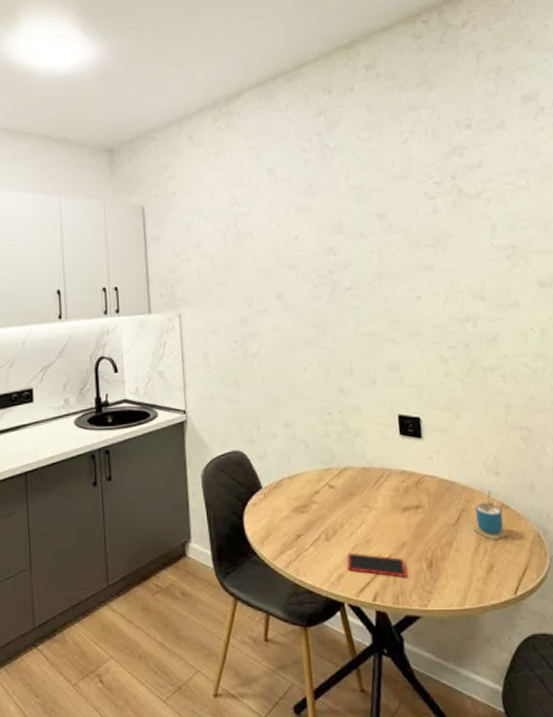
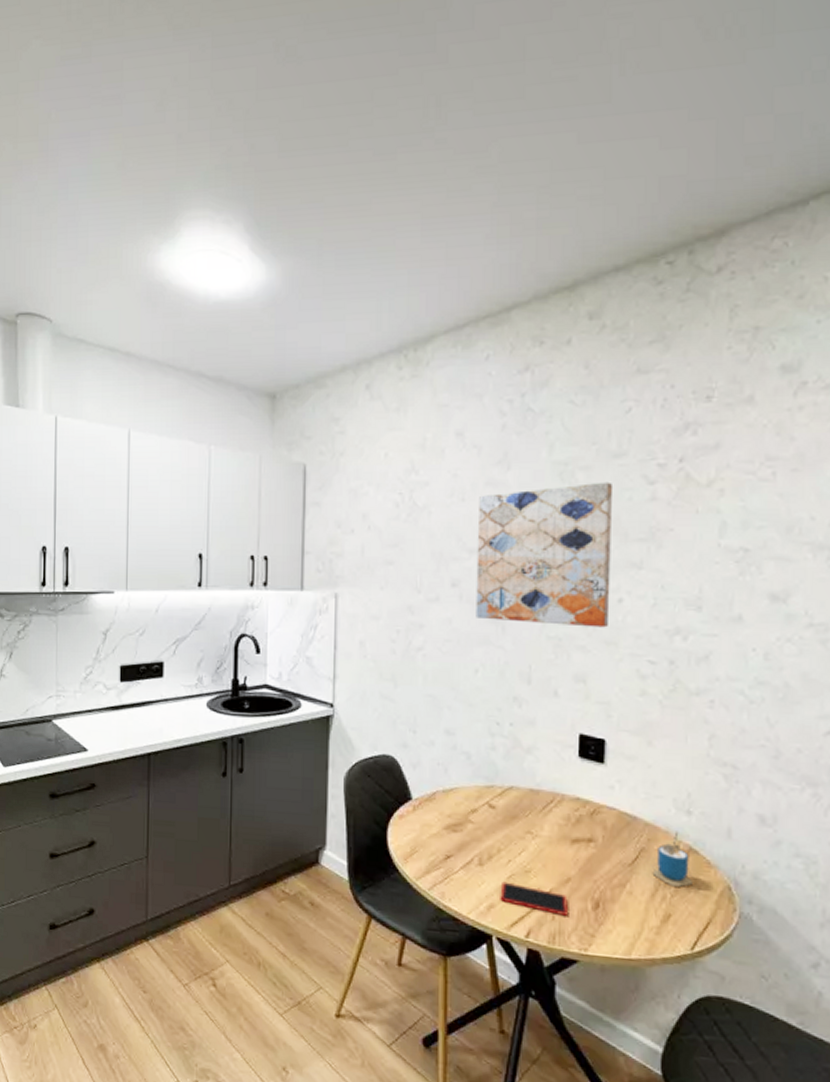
wall art: none [292,200,411,325] -> present [476,482,614,628]

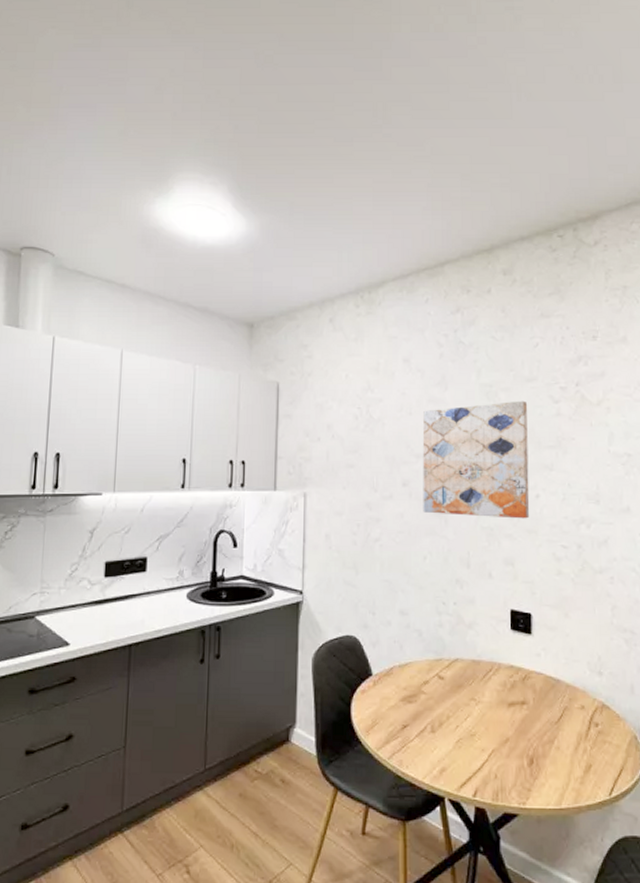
smartphone: present [500,881,568,916] -> none [450,746,508,773]
cup: present [652,831,693,888] -> none [574,690,607,741]

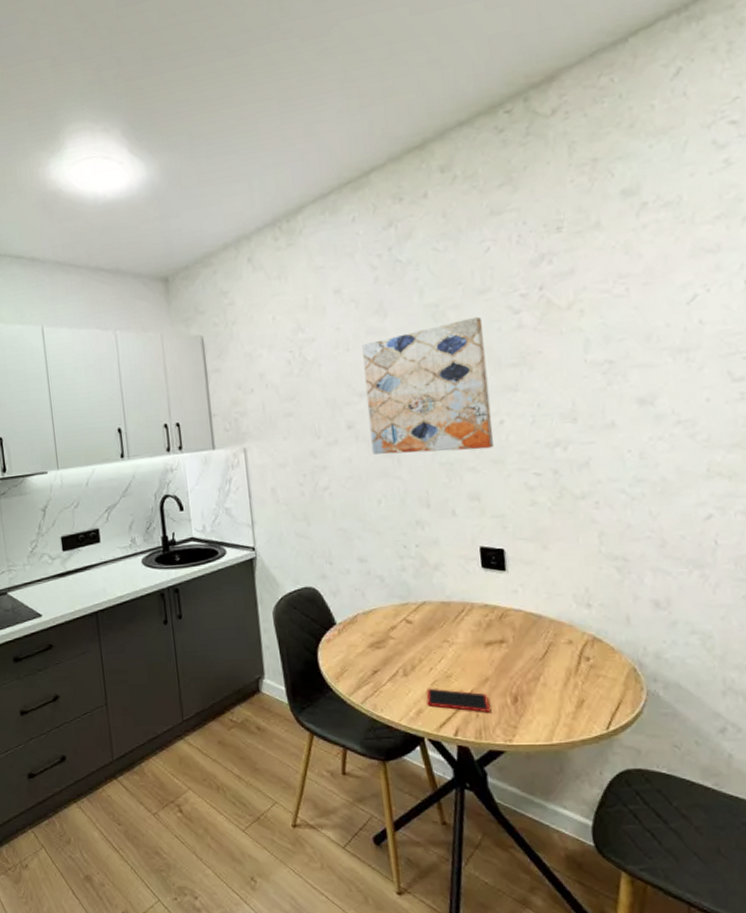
smartphone: none [450,746,508,773] -> present [426,688,490,712]

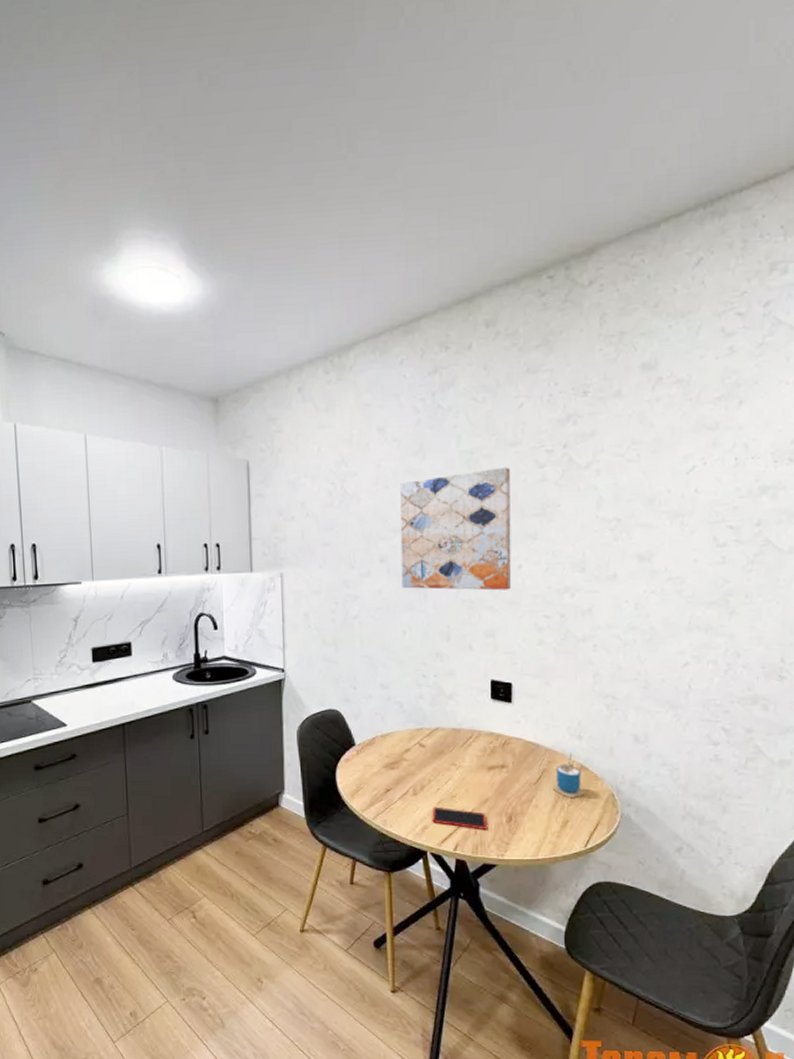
cup: none [562,623,600,675] -> present [553,753,584,799]

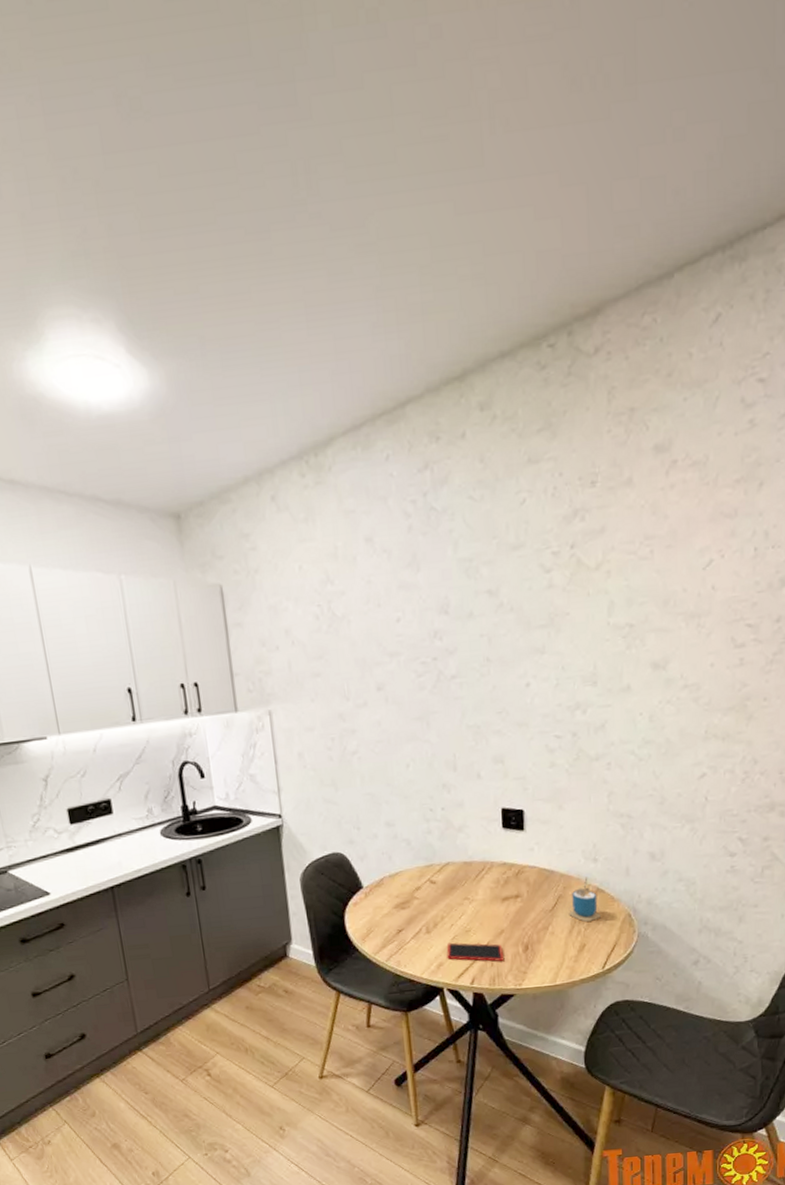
wall art: present [400,467,512,591] -> none [394,574,519,718]

